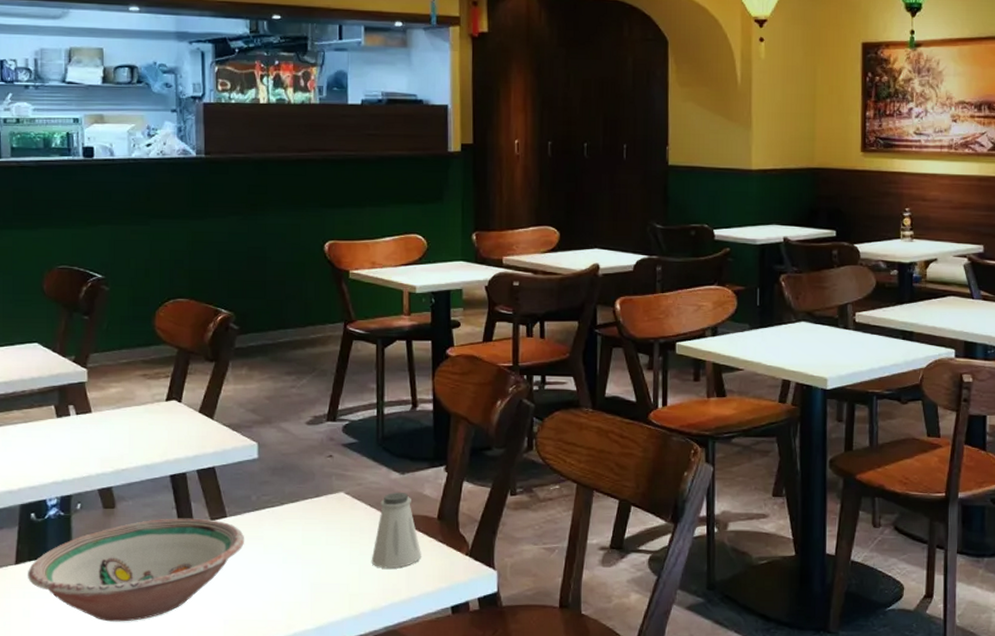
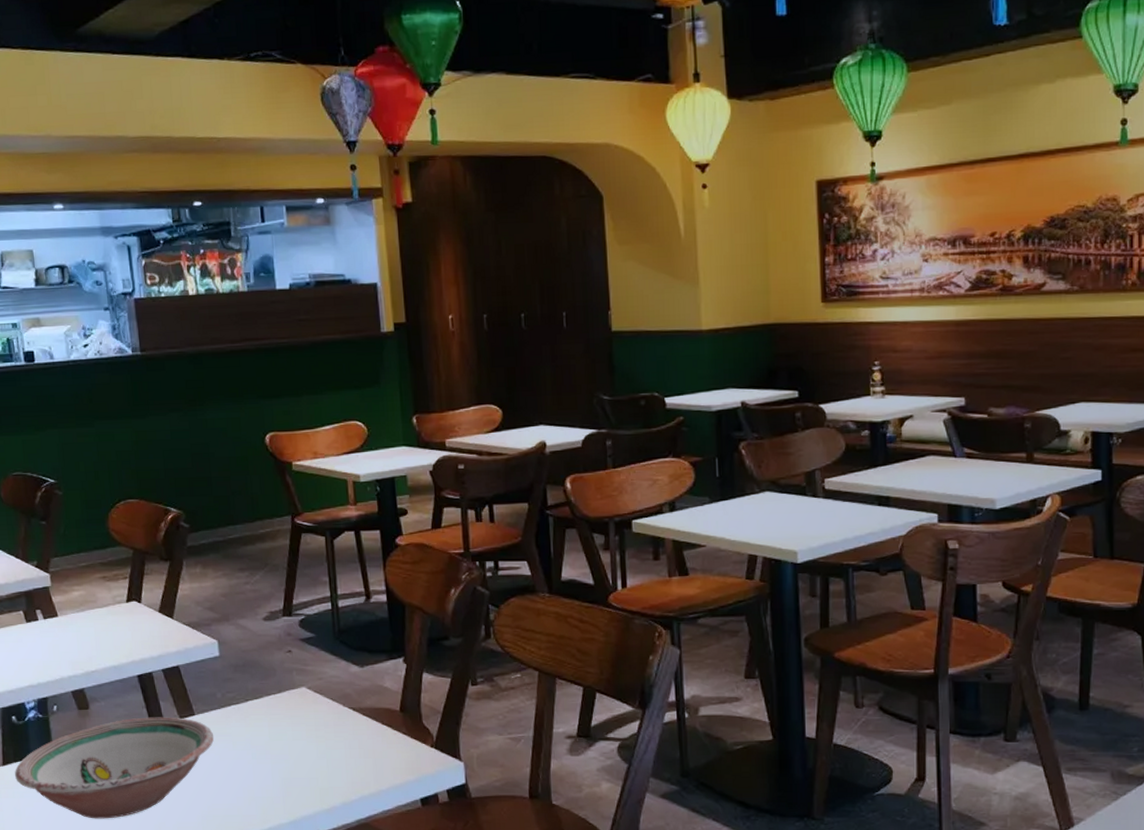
saltshaker: present [371,492,421,569] -> none [338,685,387,762]

